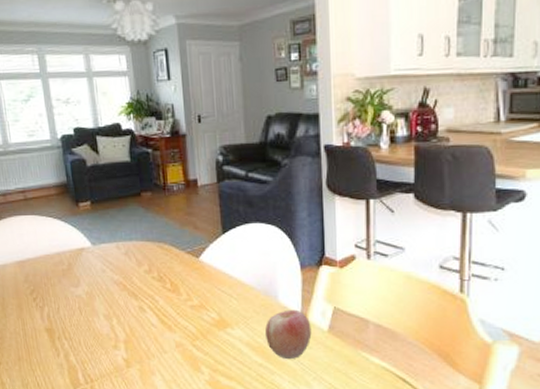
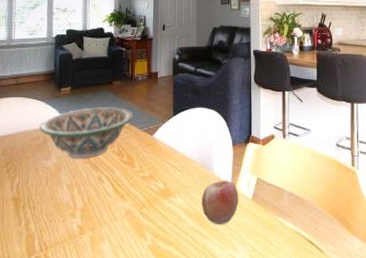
decorative bowl: none [61,224,172,286] -> present [39,107,133,159]

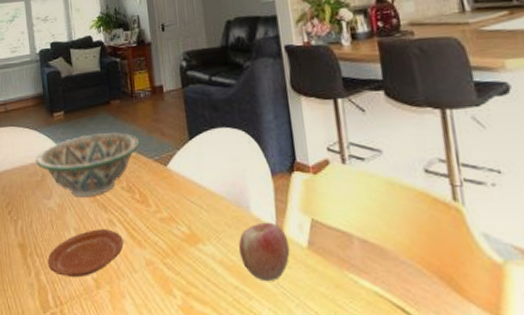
plate: none [38,185,109,226] -> present [47,229,124,278]

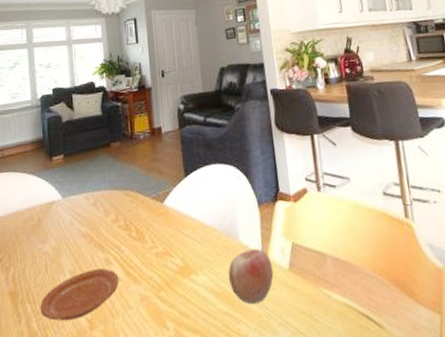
decorative bowl: present [36,132,140,198] -> none [32,172,138,239]

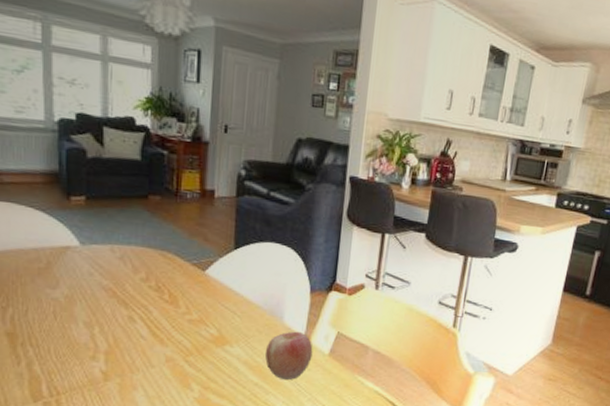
plate: present [40,268,119,321] -> none [45,324,143,370]

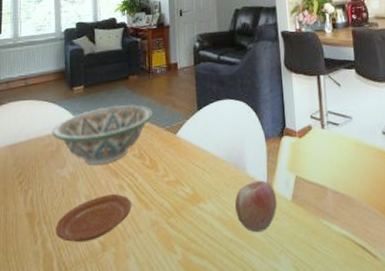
decorative bowl: none [40,226,178,292] -> present [52,104,154,166]
plate: none [45,324,143,370] -> present [55,194,132,243]

